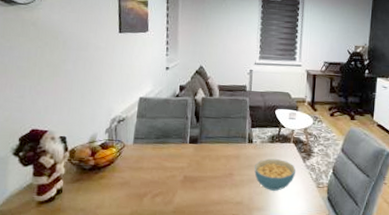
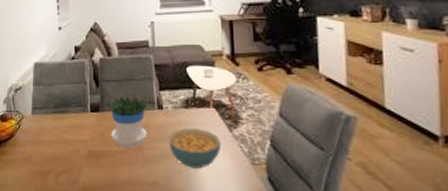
flowerpot: none [206,130,240,175] -> present [108,96,148,148]

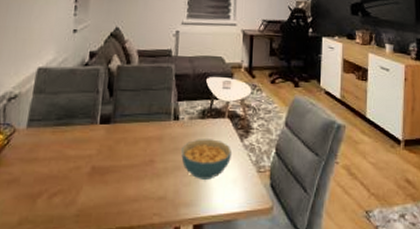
flowerpot: present [108,96,148,148] -> none [120,106,163,162]

